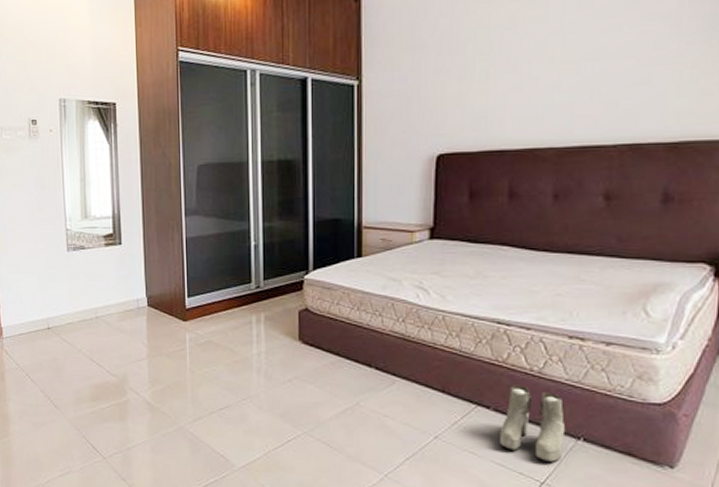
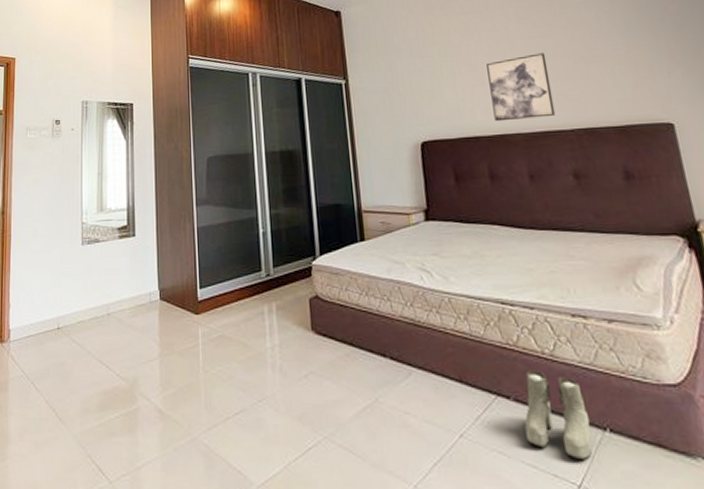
wall art: none [526,52,603,134] -> present [486,53,556,122]

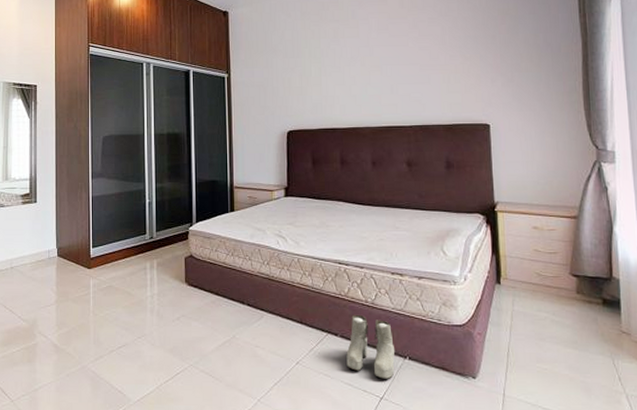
wall art: present [486,53,556,122] -> none [348,60,399,116]

